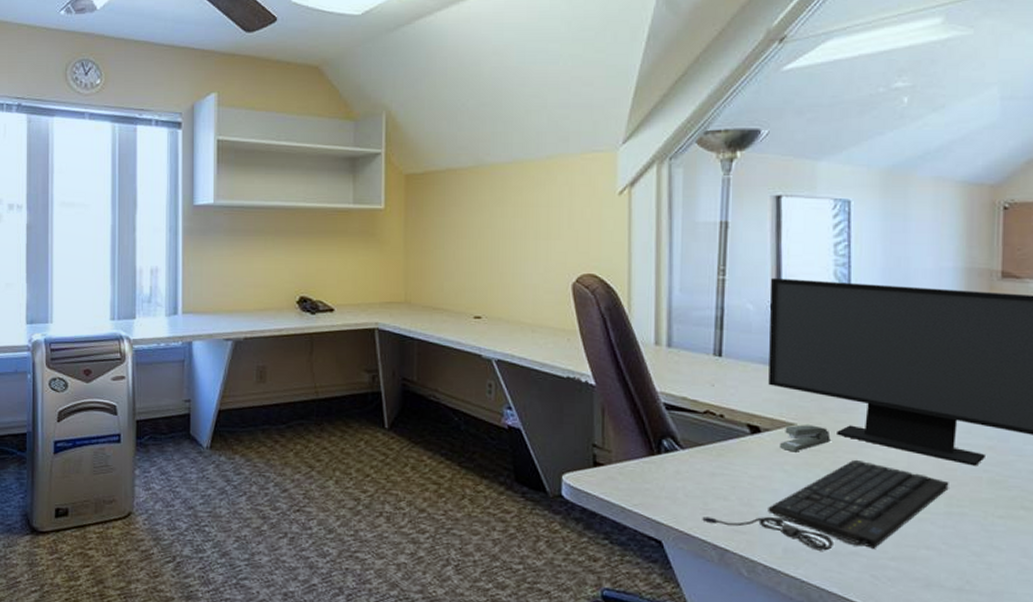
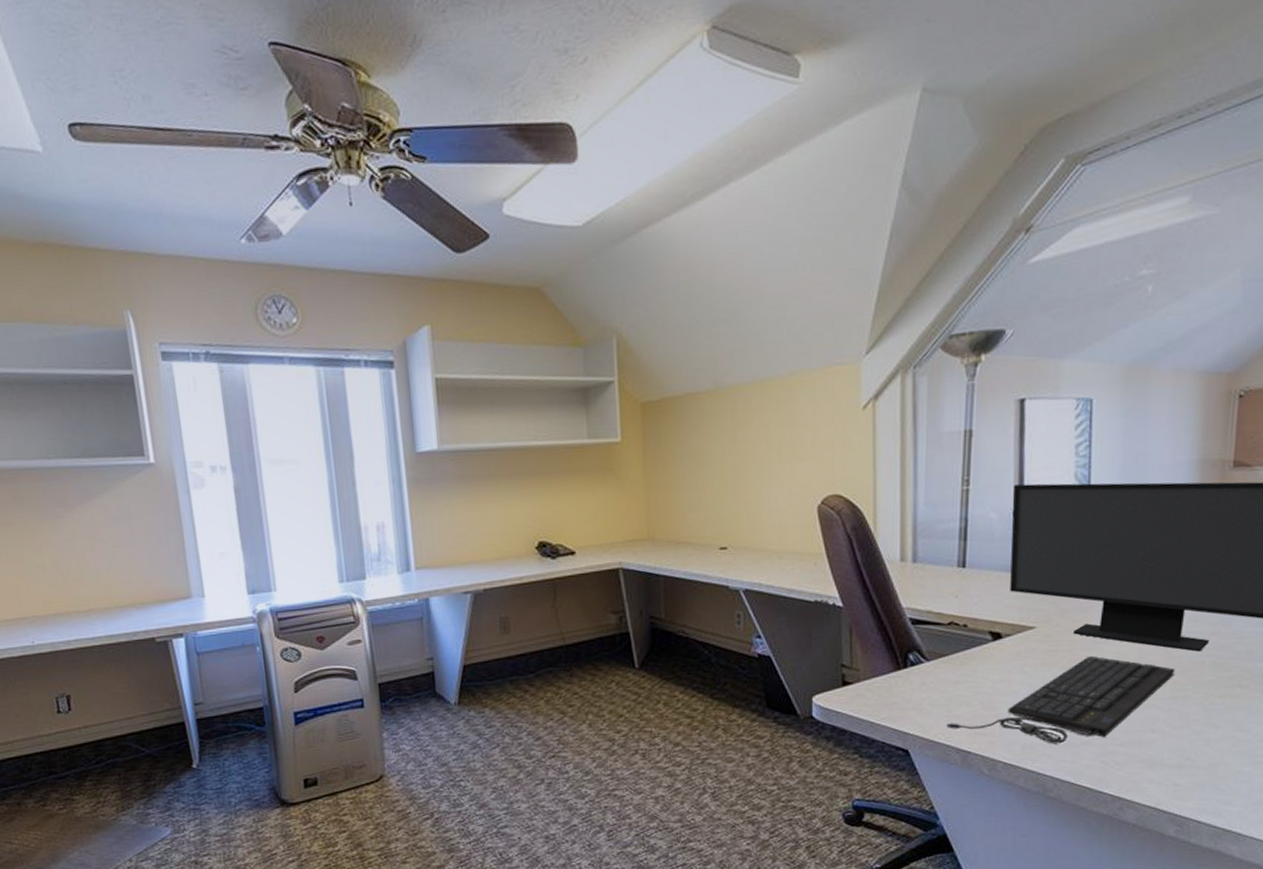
stapler: present [779,425,831,452] -> none [1019,626,1068,654]

